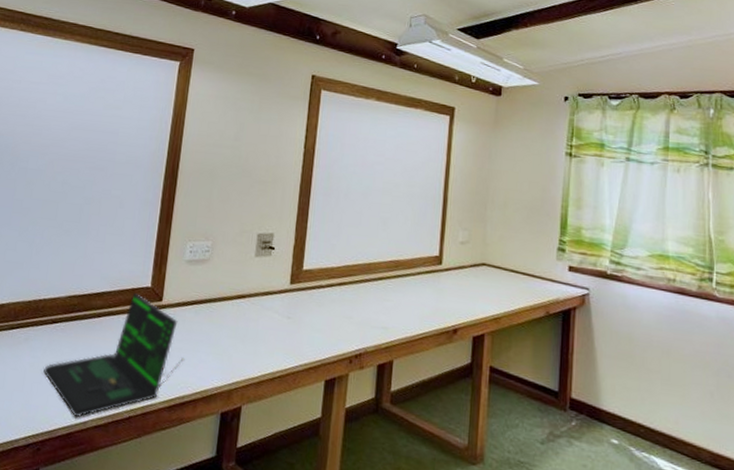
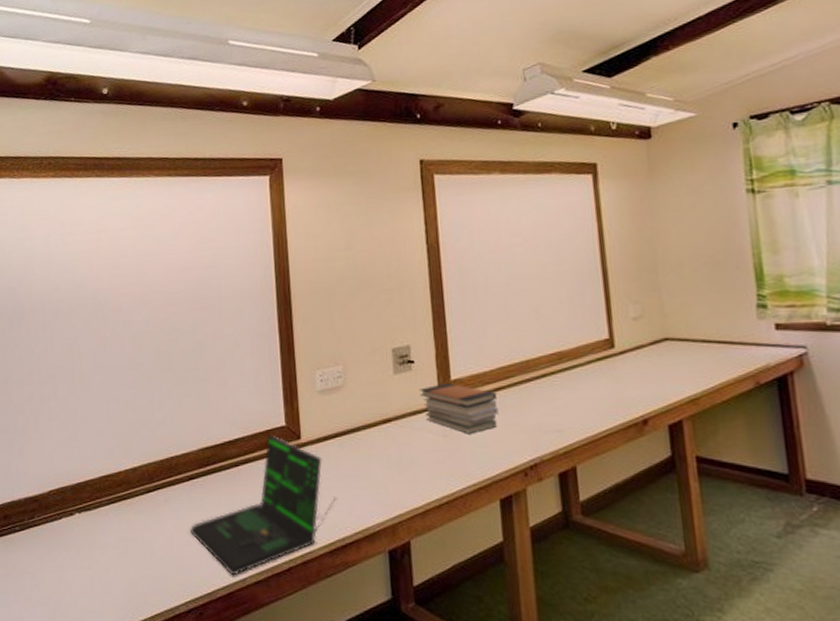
book stack: none [274,271,339,320] -> present [419,383,498,434]

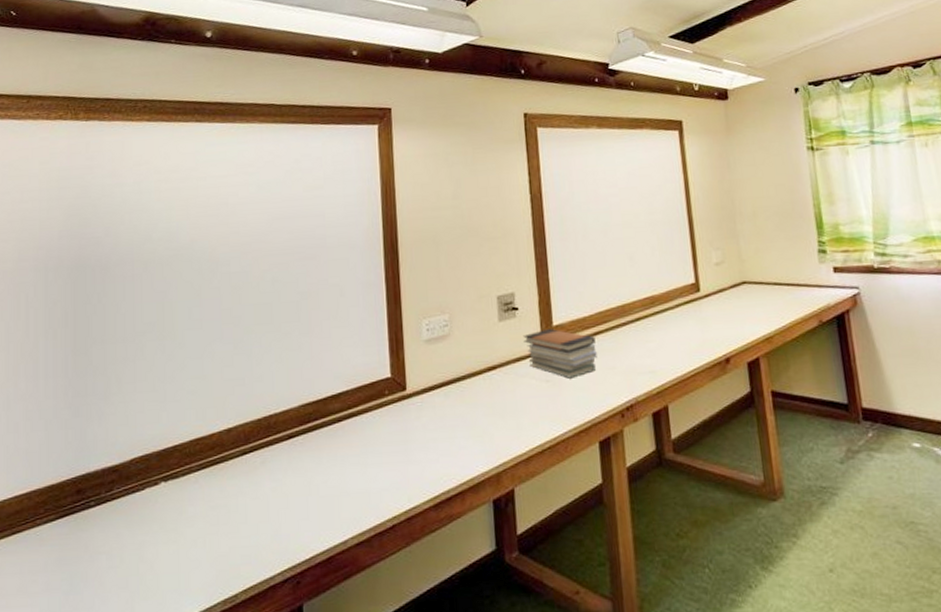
laptop: present [190,435,338,576] -> none [288,387,443,539]

